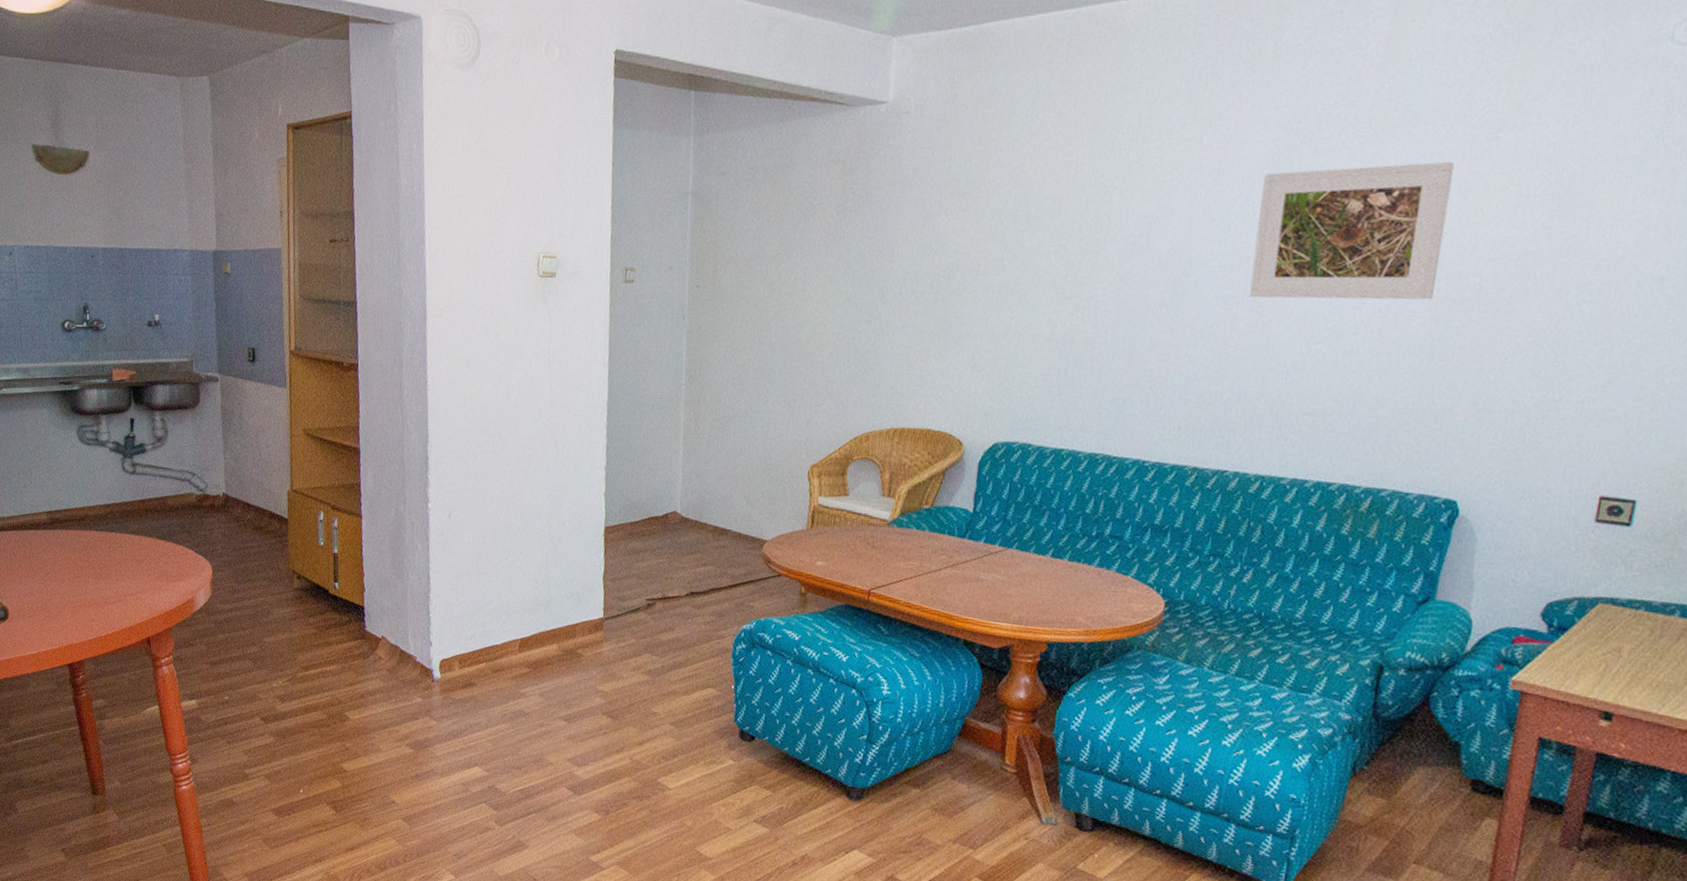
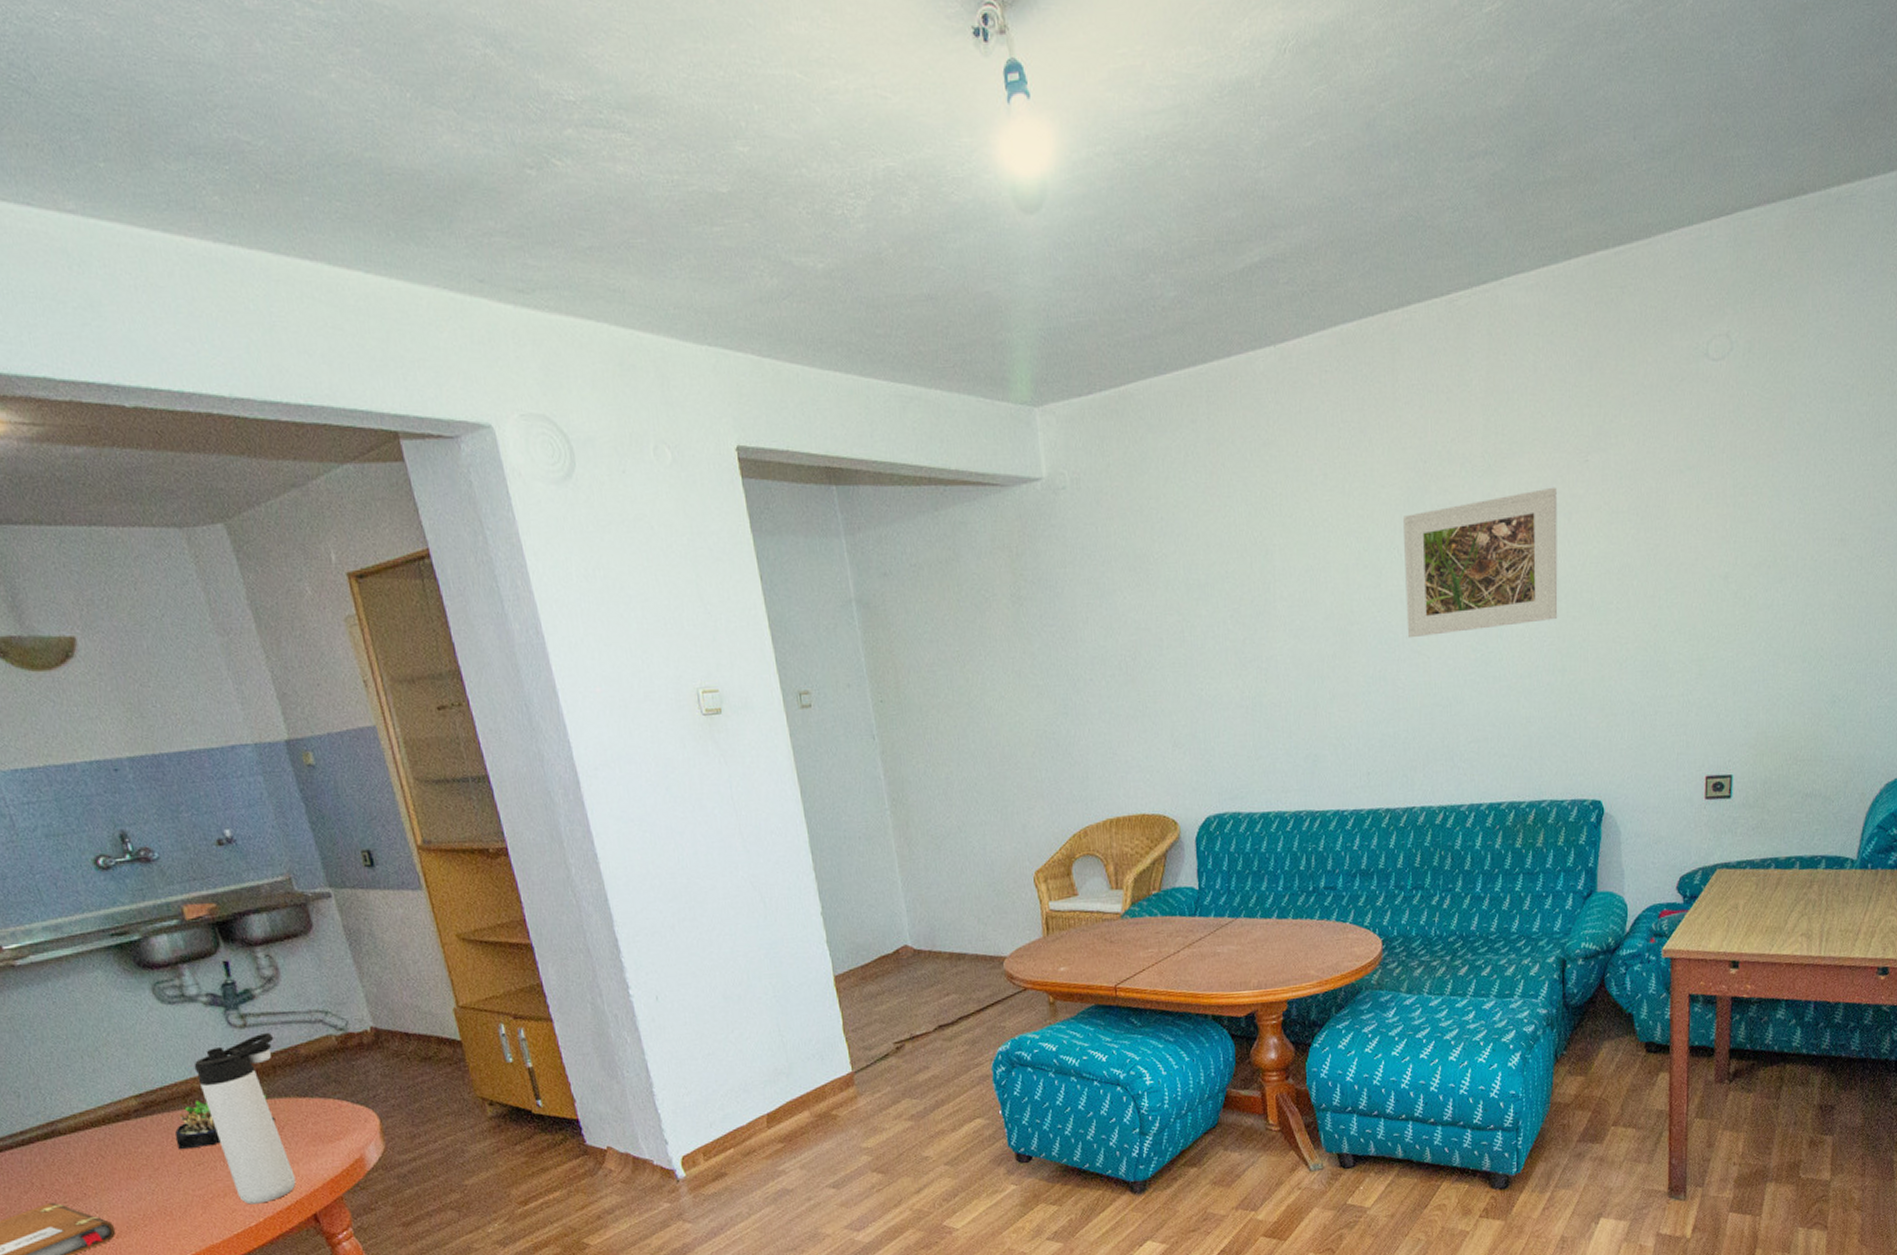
succulent plant: none [65,525,138,564] -> present [174,1094,276,1149]
thermos bottle: none [91,481,152,620] -> present [194,1033,296,1205]

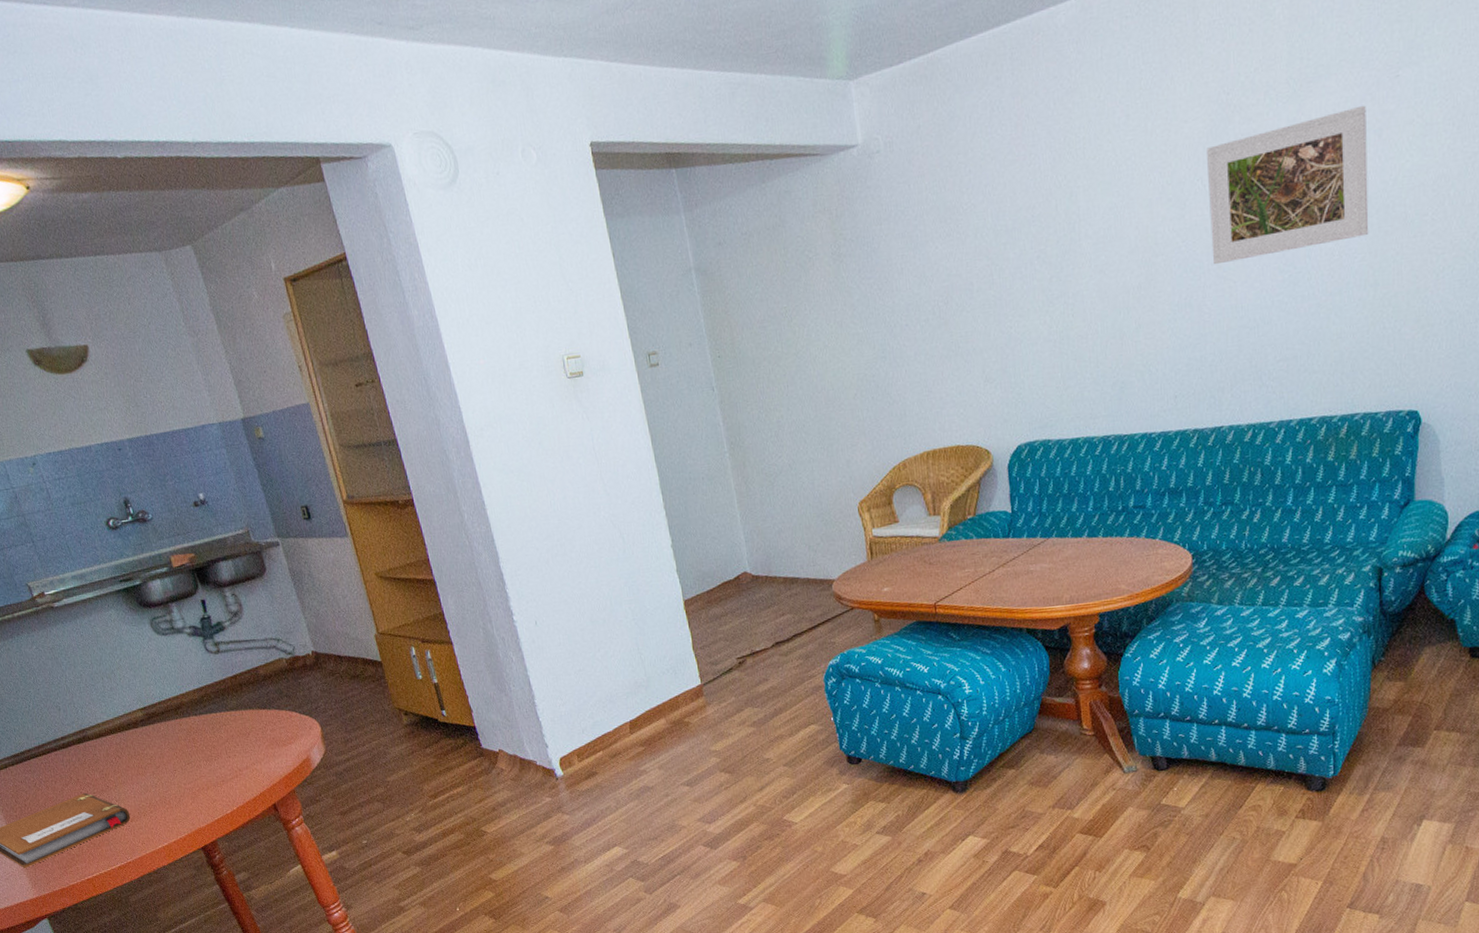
succulent plant: present [174,1094,276,1149] -> none [170,707,243,751]
thermos bottle: present [194,1033,296,1205] -> none [182,657,260,796]

